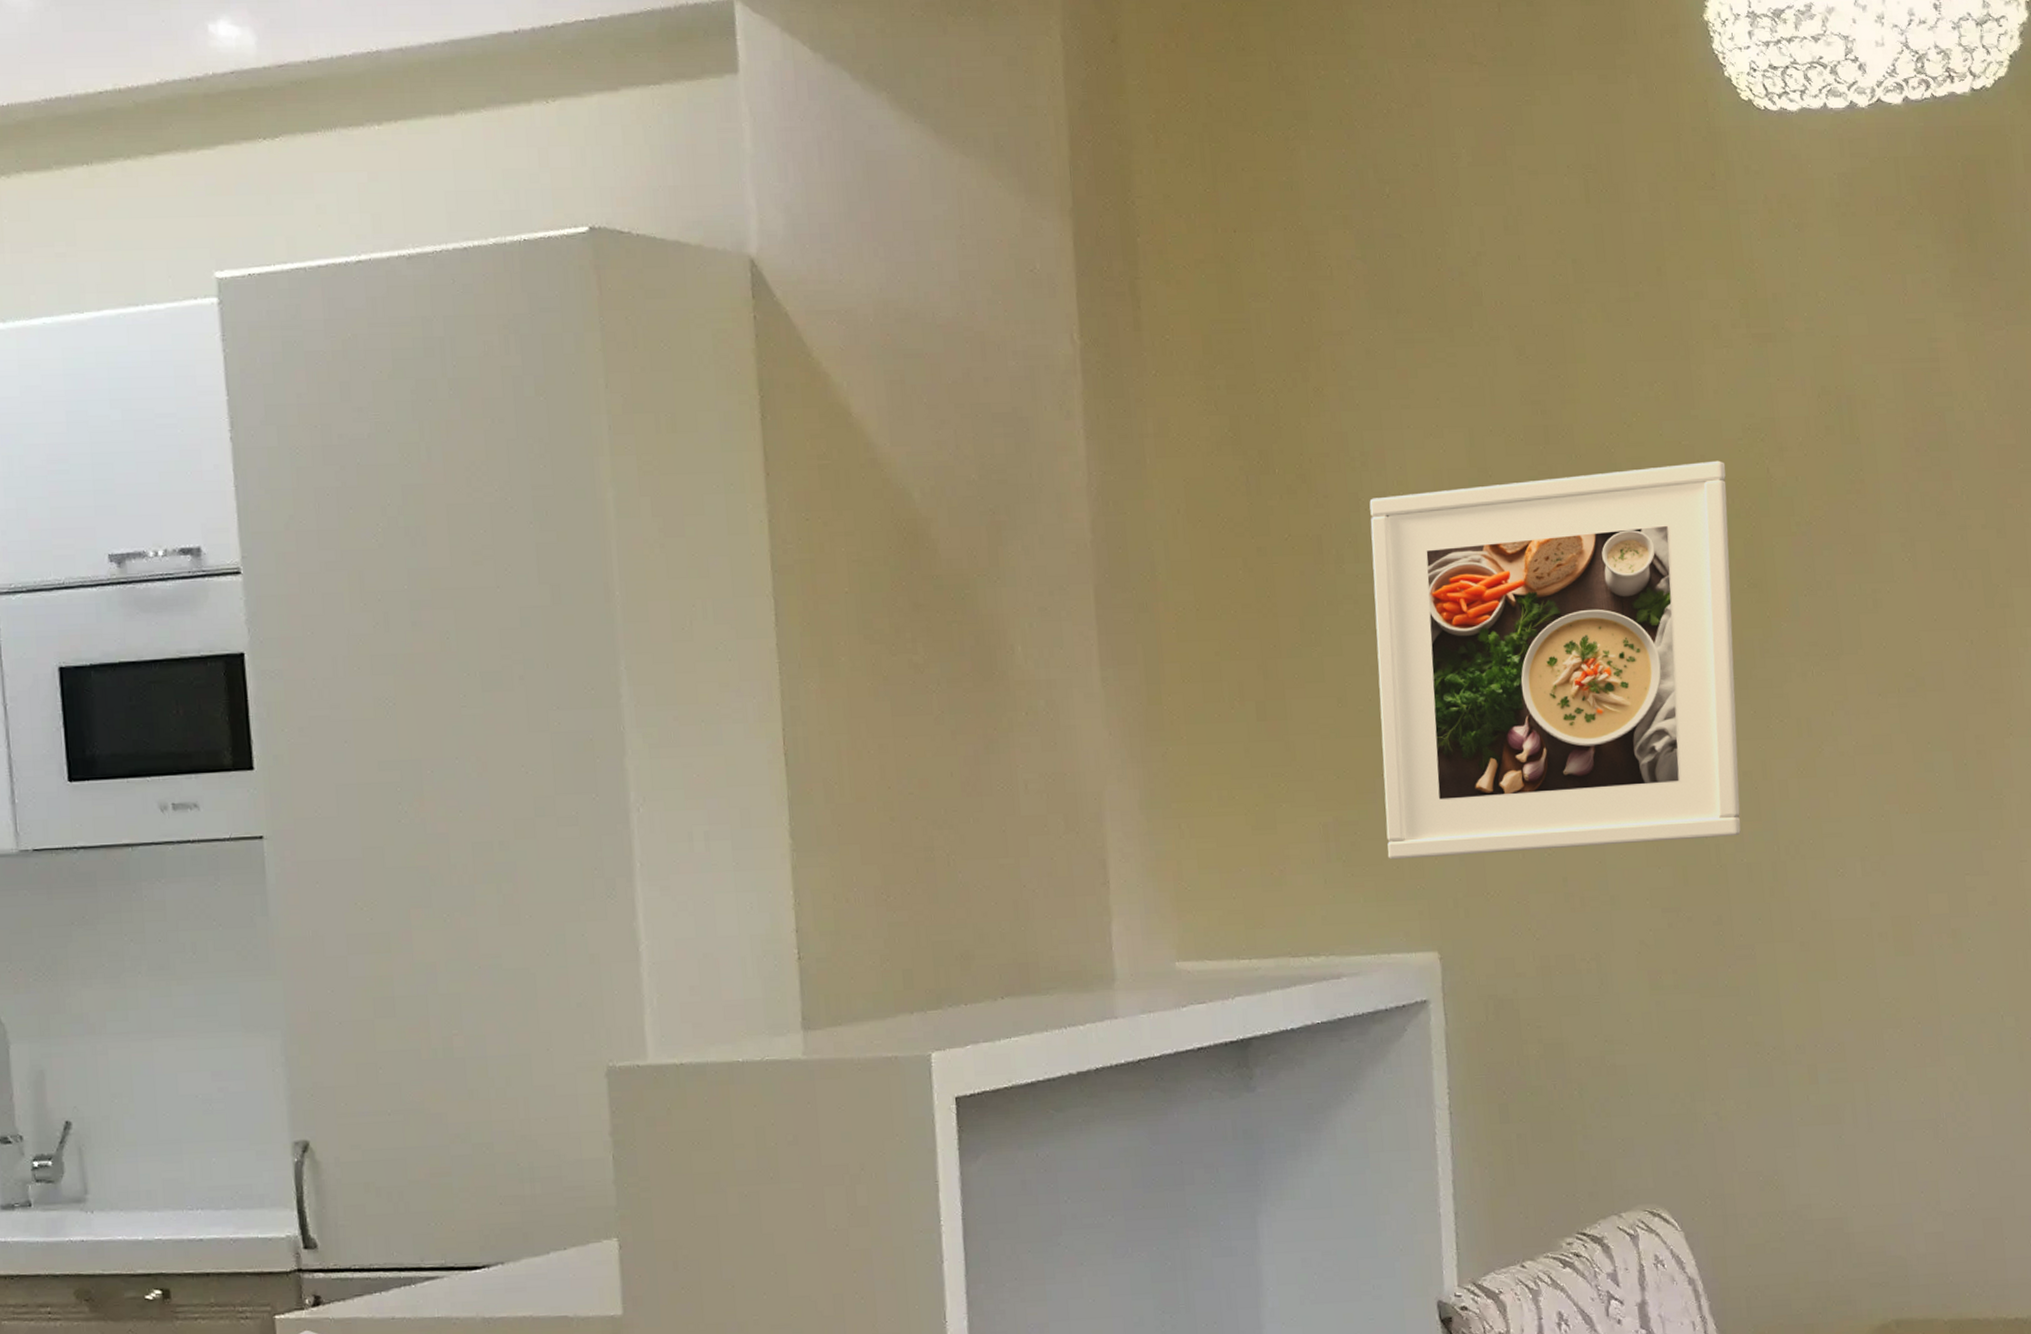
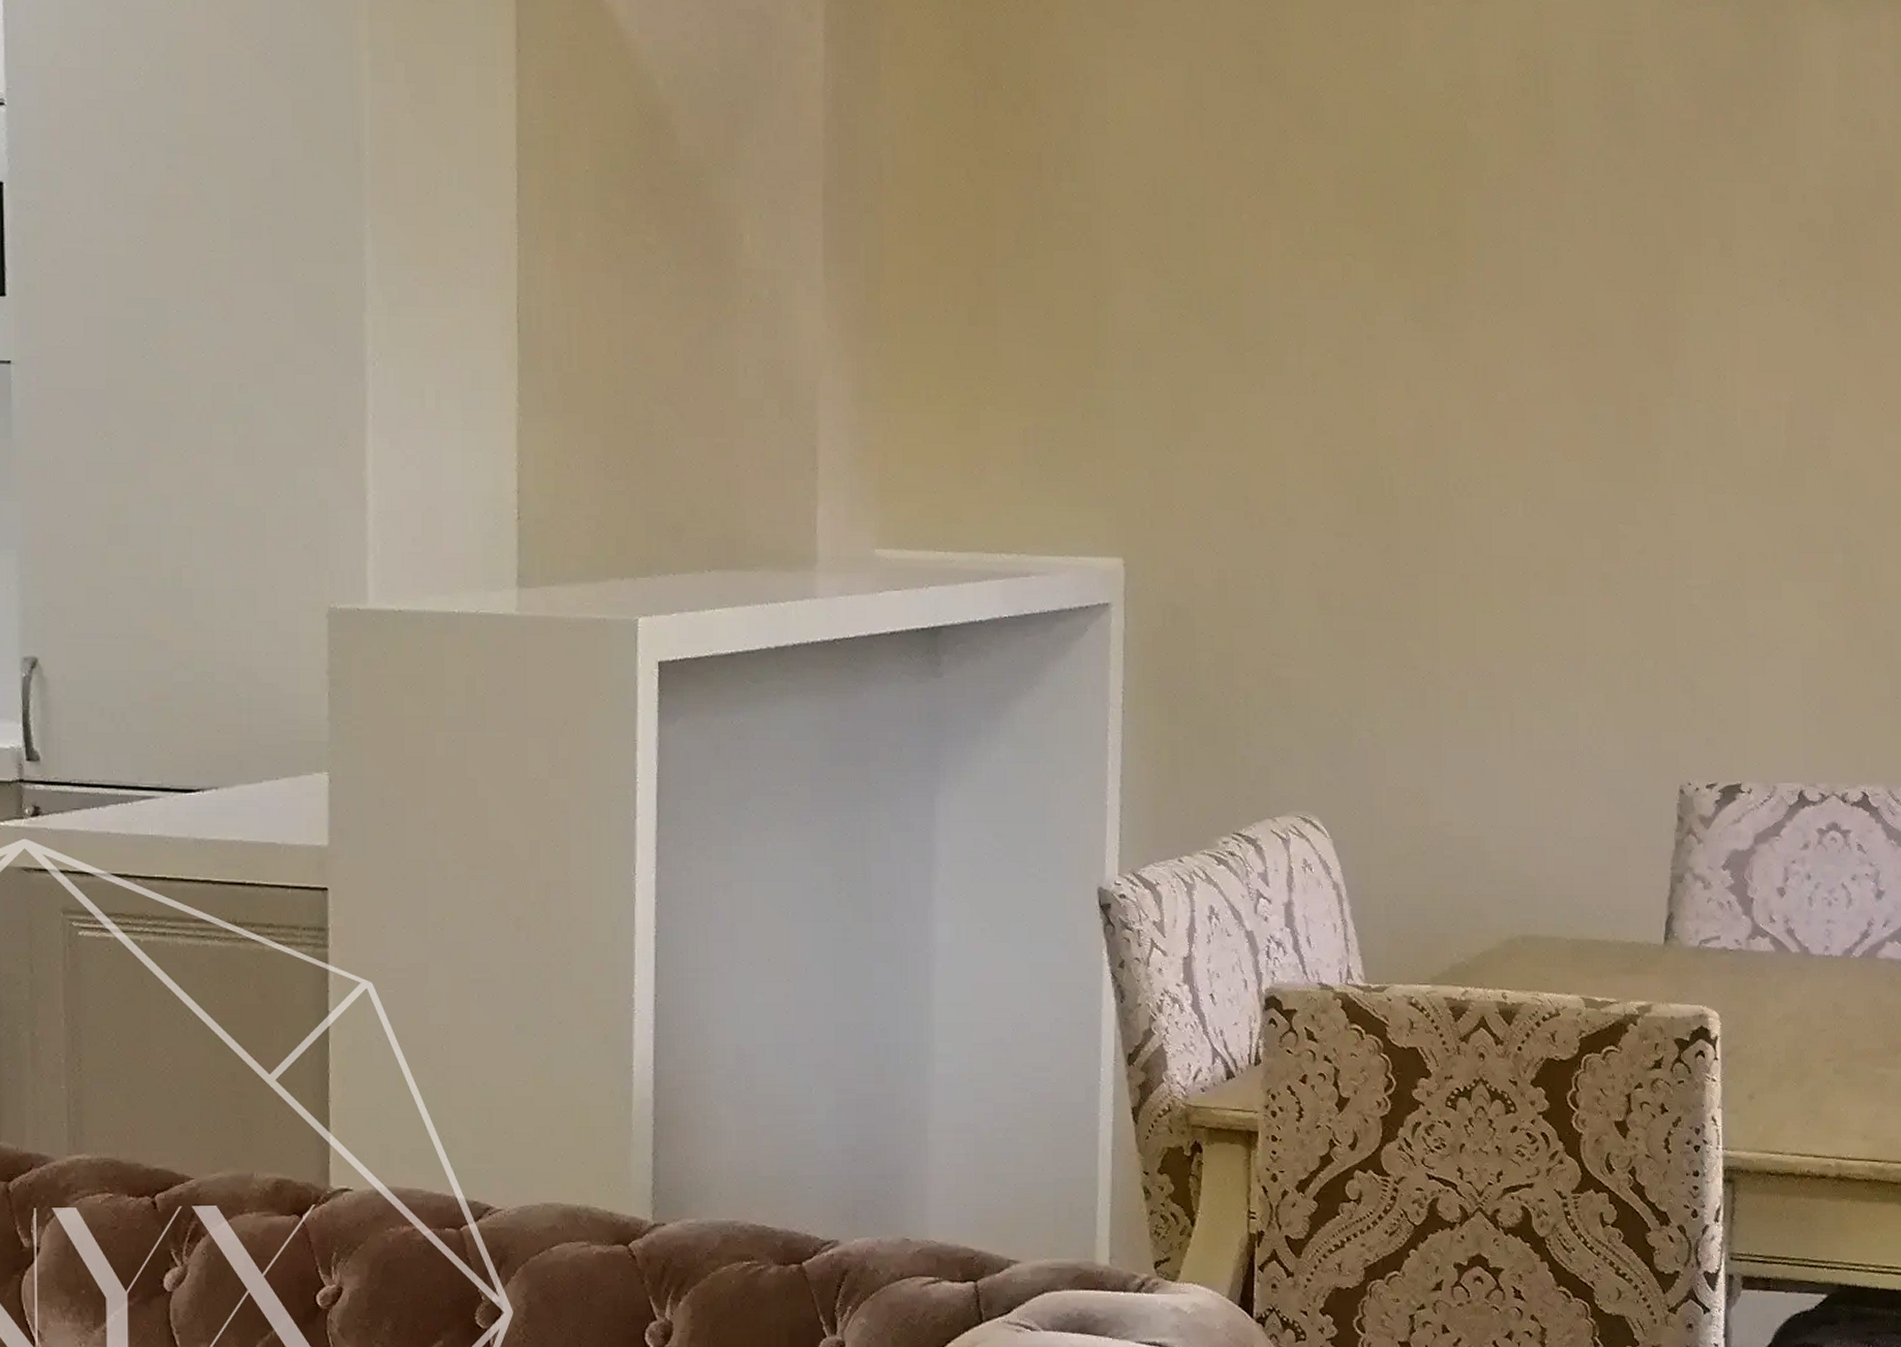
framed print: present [1369,460,1741,860] -> none [1082,112,1426,470]

